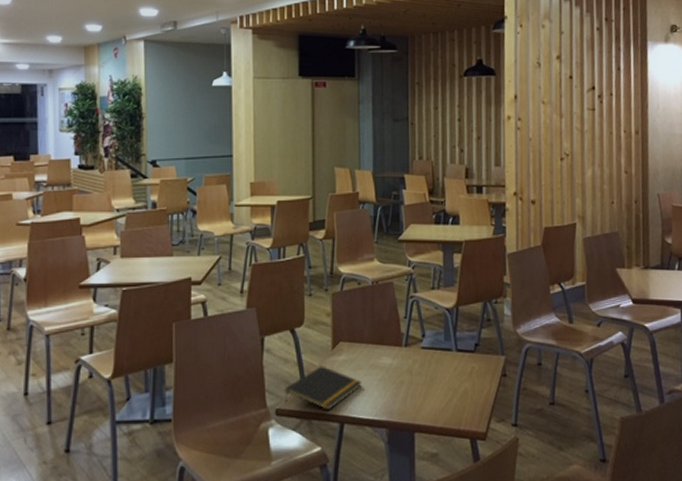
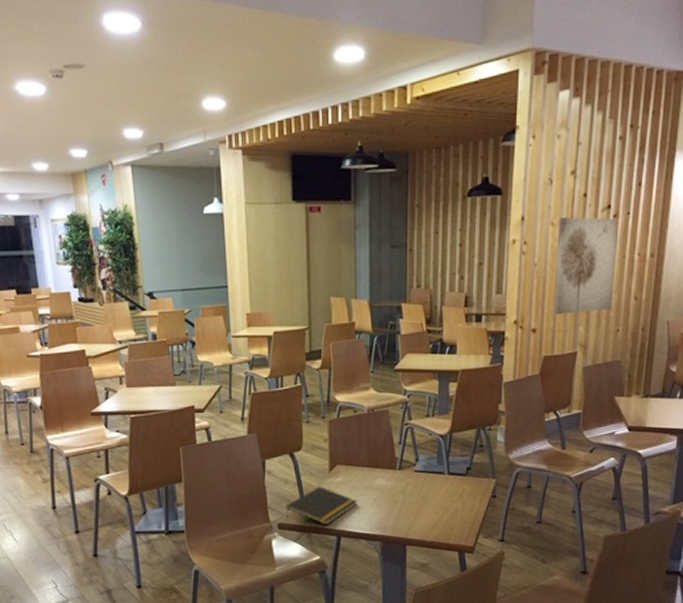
wall art: none [549,97,605,187] -> present [554,217,618,315]

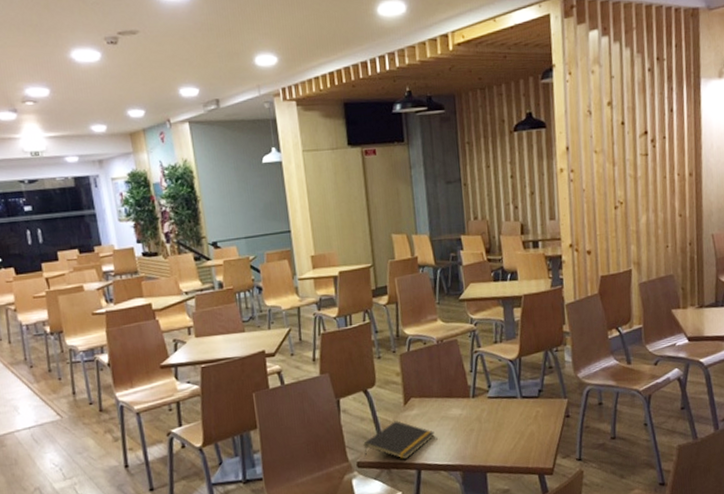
wall art: present [554,217,618,315] -> none [601,142,659,236]

